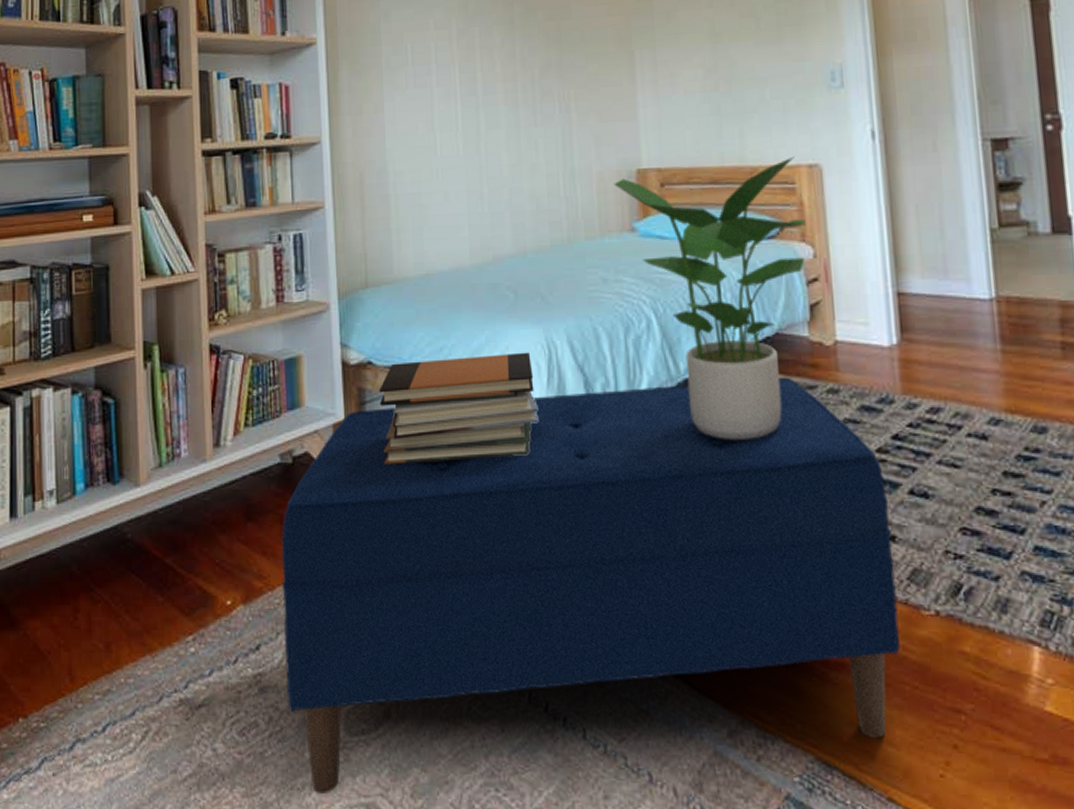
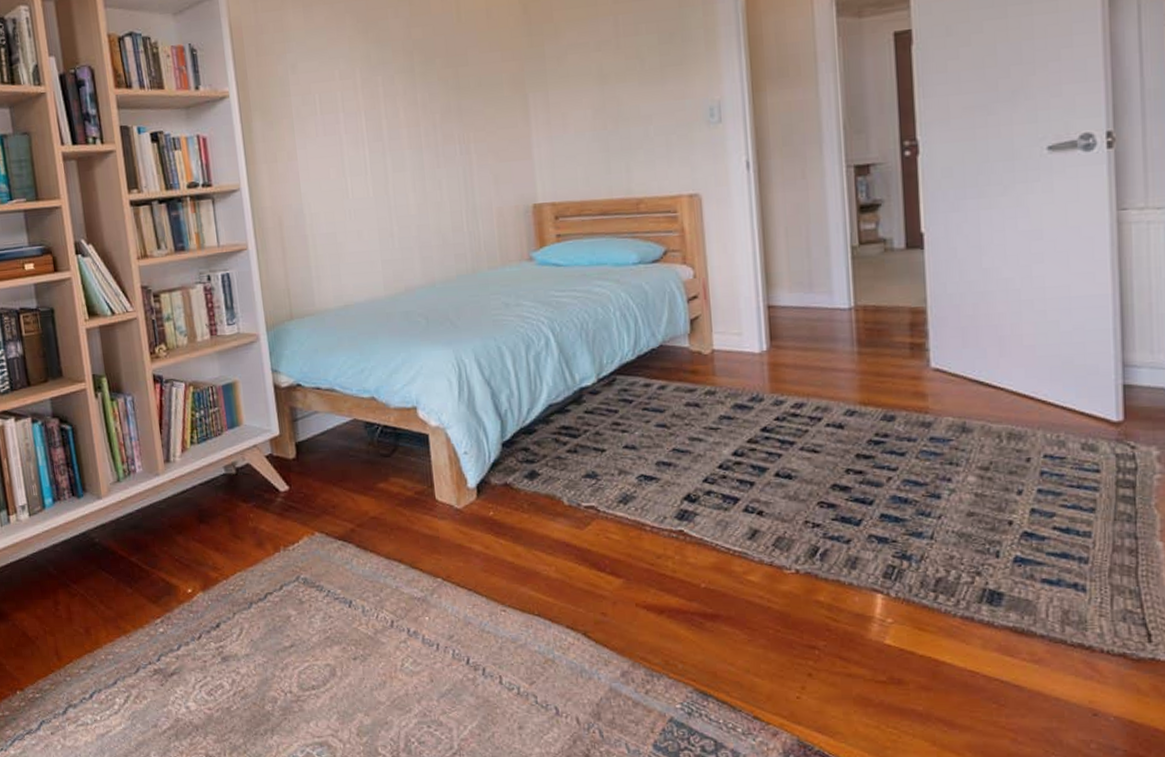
bench: present [281,377,901,795] -> none [231,382,766,738]
book stack: present [378,352,539,465] -> none [308,370,452,471]
potted plant: present [614,157,806,441] -> none [513,188,687,438]

